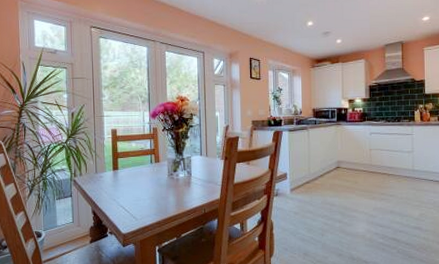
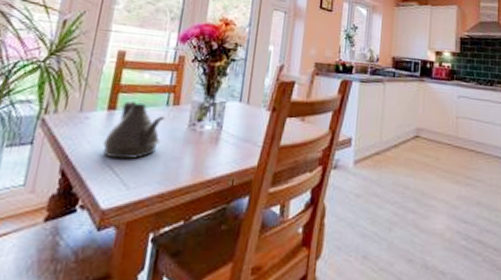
teapot: none [114,162,151,202] -> present [102,100,164,160]

